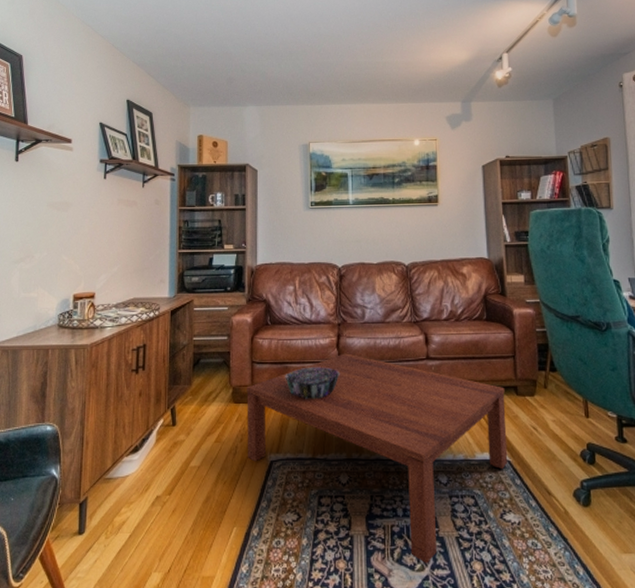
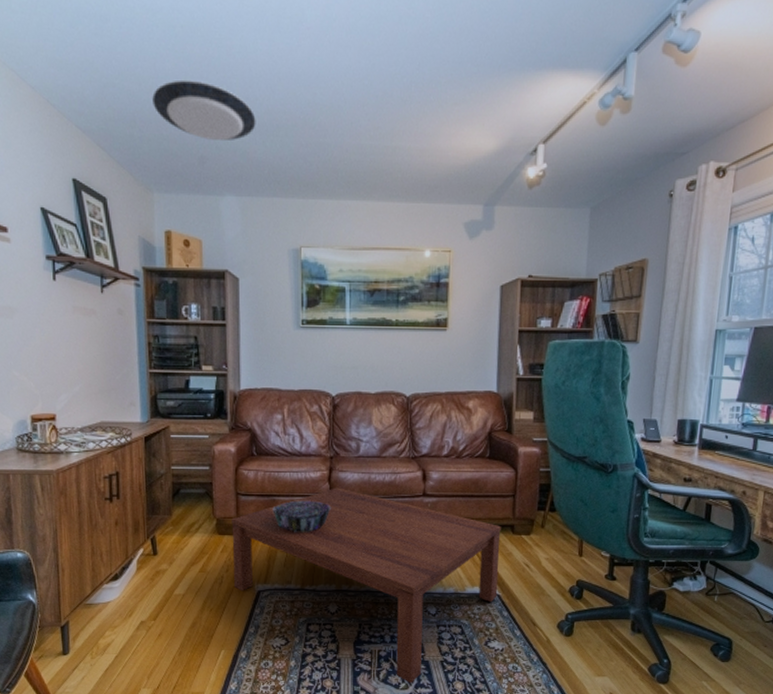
ceiling light: none [193,24,273,66] -> present [152,79,256,140]

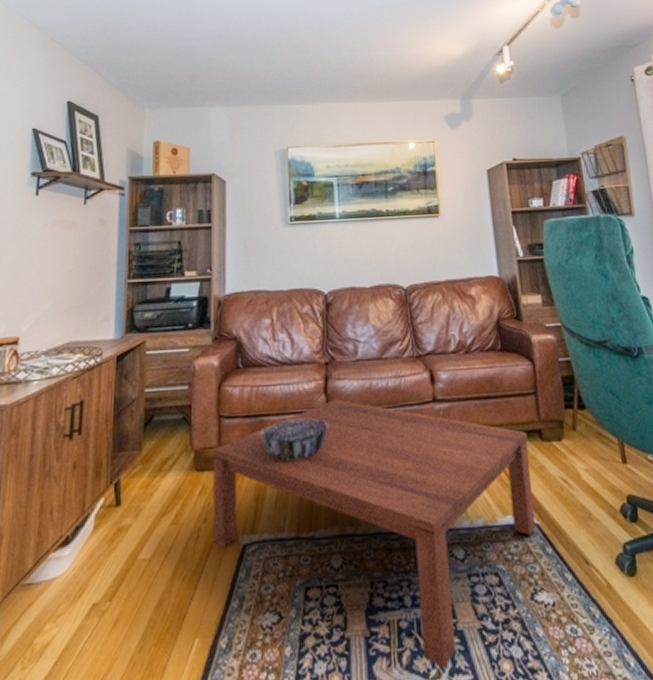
ceiling light: present [152,79,256,140] -> none [149,14,244,61]

